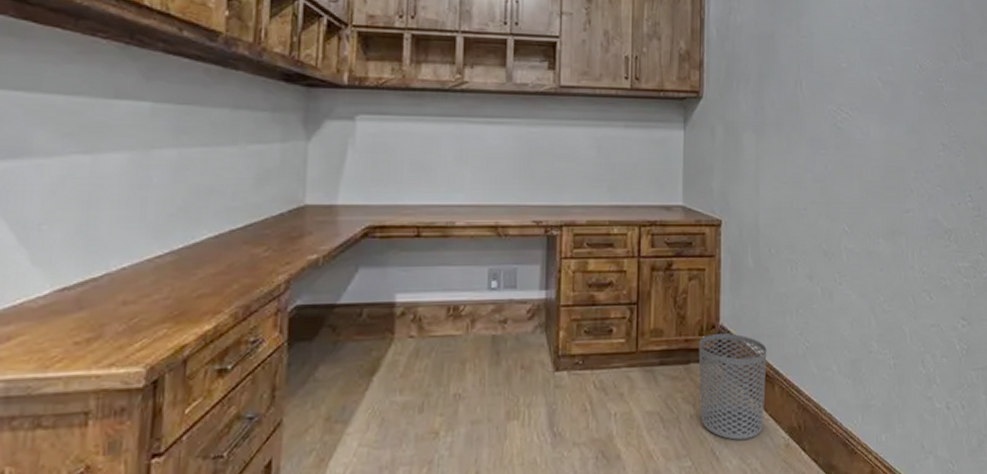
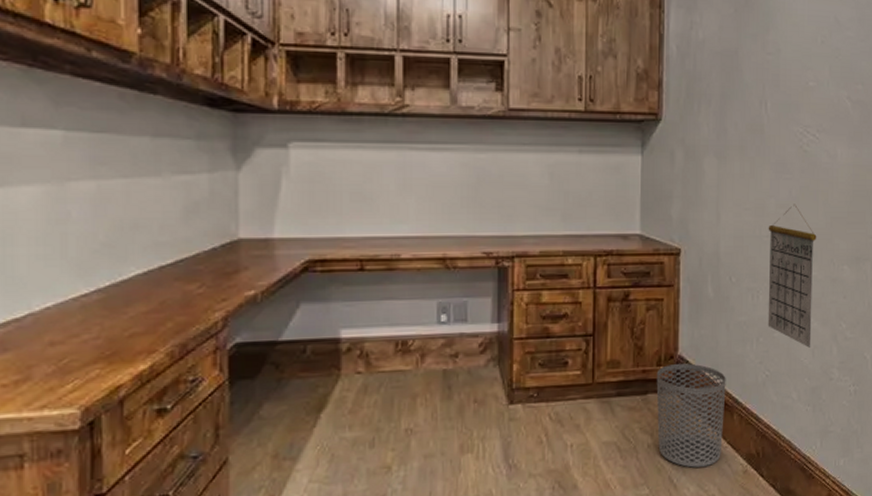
calendar: none [805,178,853,320] -> present [767,203,817,348]

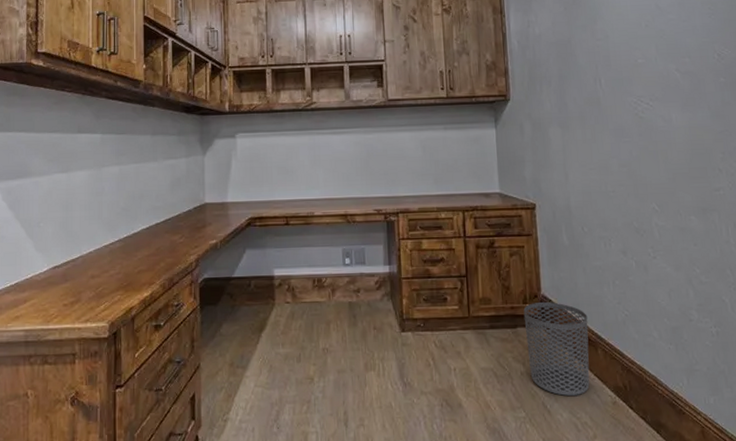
calendar: present [767,203,817,348] -> none [613,163,667,290]

